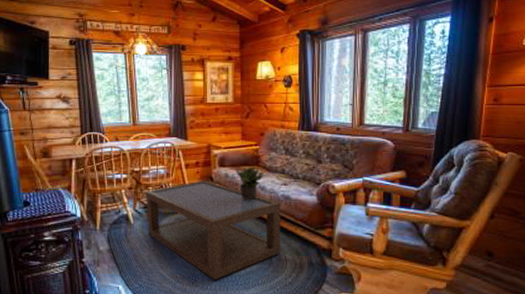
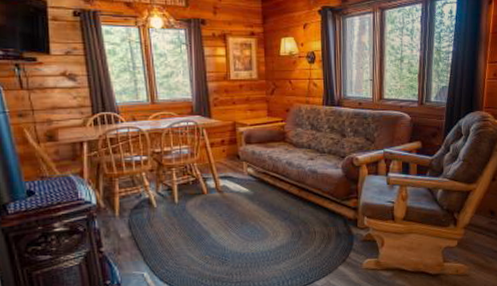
coffee table: present [145,180,281,280] -> none [168,158,309,258]
potted plant: present [235,165,266,199] -> none [262,142,292,176]

